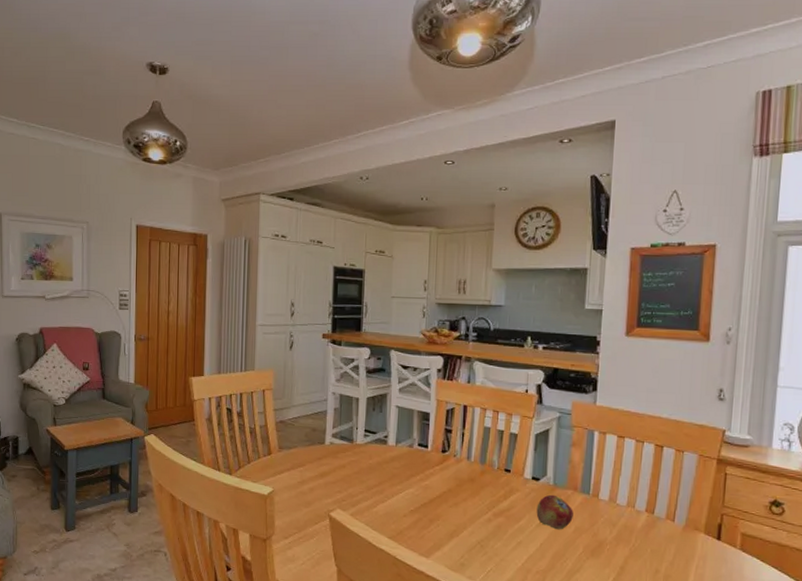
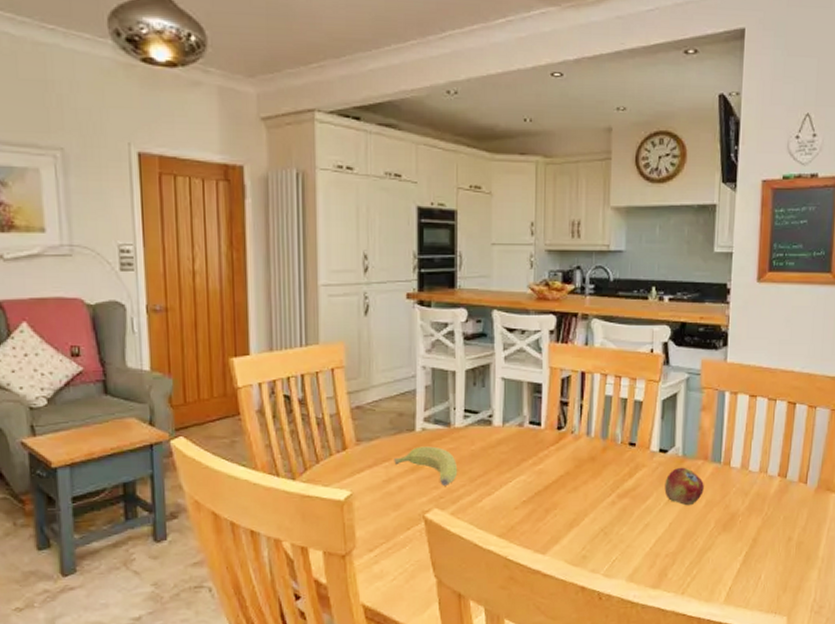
banana: none [307,457,358,491] -> present [394,446,458,486]

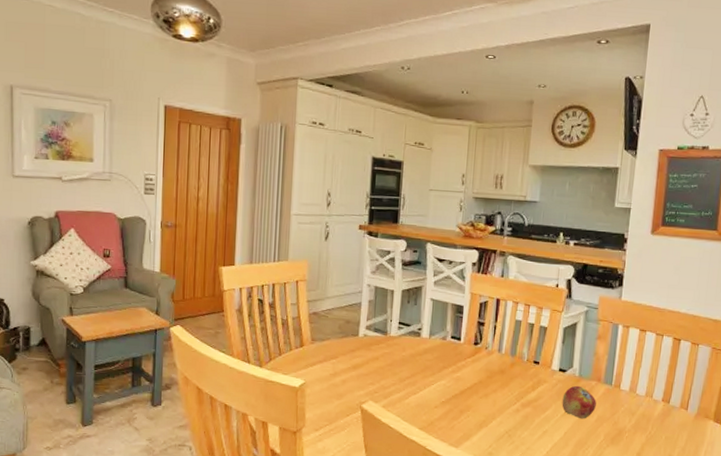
banana: present [394,446,458,486] -> none [340,349,391,383]

